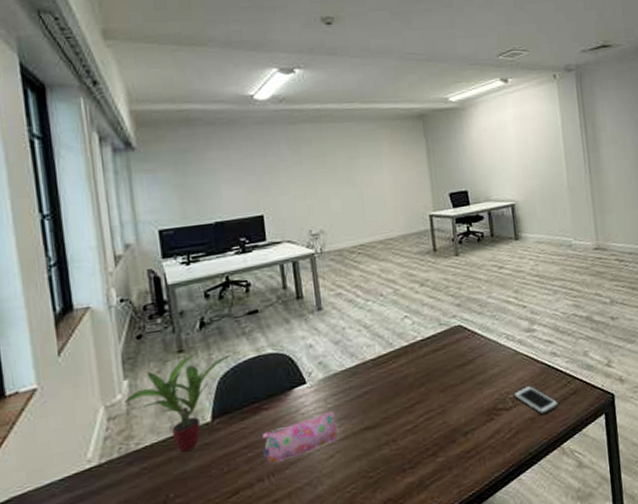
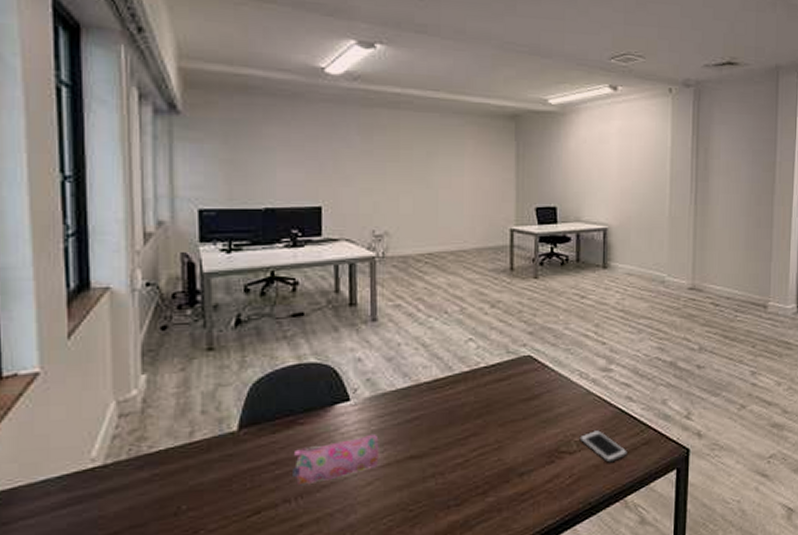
potted plant: present [124,352,230,452] -> none [140,352,267,462]

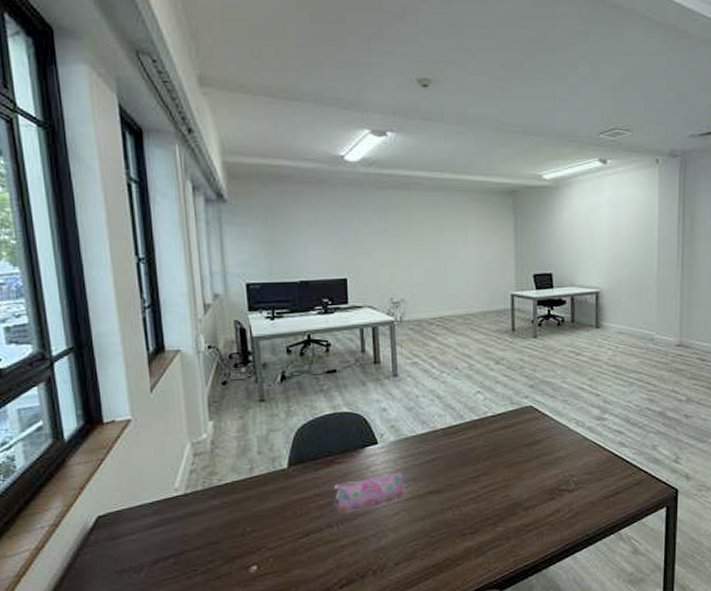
cell phone: present [579,429,628,463] -> none [577,471,621,500]

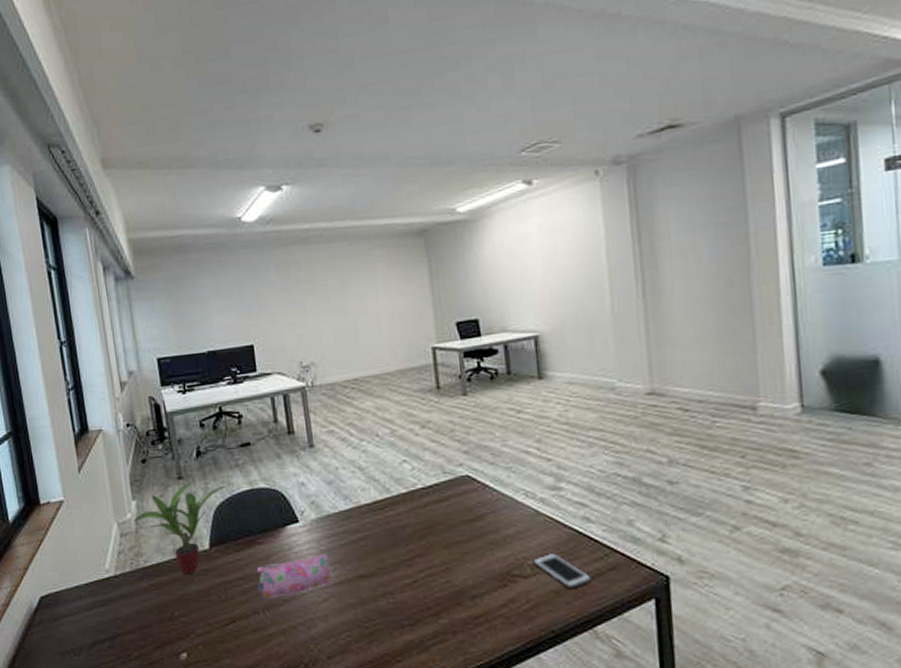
potted plant: none [209,403,308,493] -> present [133,480,225,575]
cell phone: none [577,471,621,500] -> present [533,552,592,589]

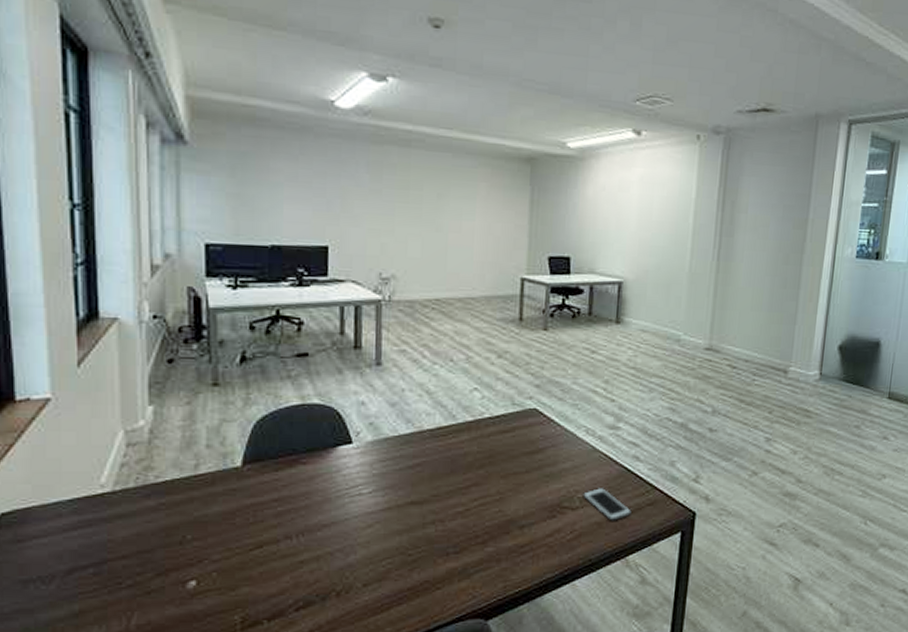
potted plant: present [133,480,225,575] -> none [147,388,271,494]
pencil case: present [257,553,331,599] -> none [294,477,380,524]

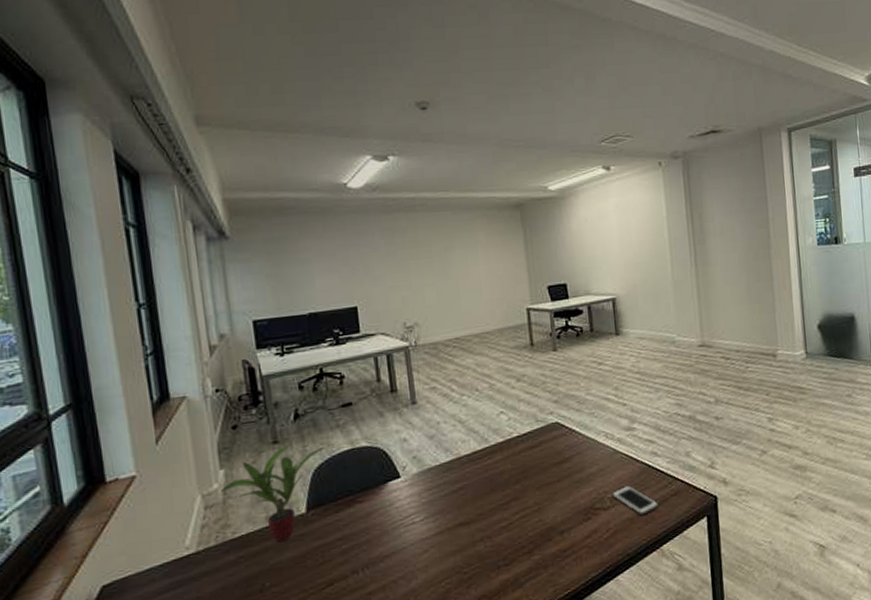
potted plant: none [147,388,271,494] -> present [221,443,325,542]

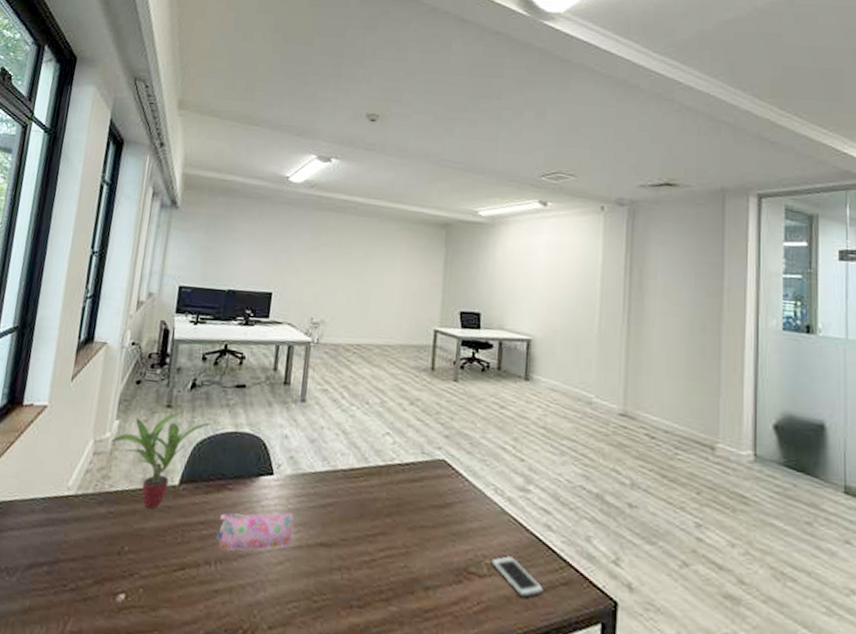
pencil case: none [357,505,432,558] -> present [216,511,294,551]

